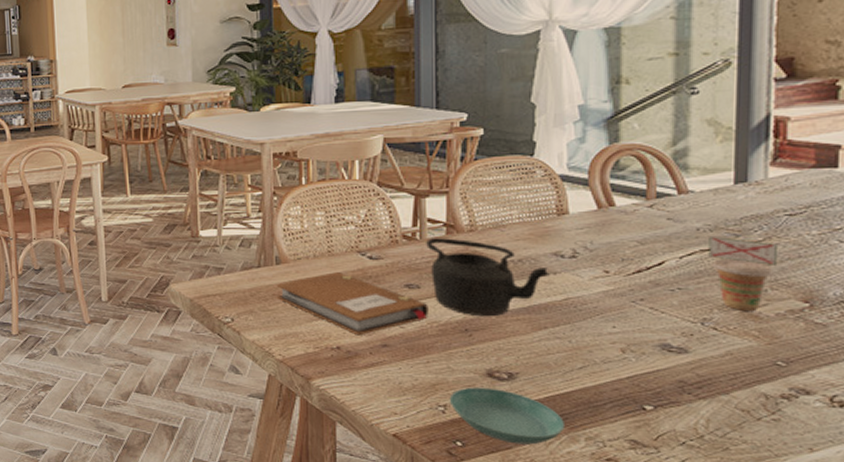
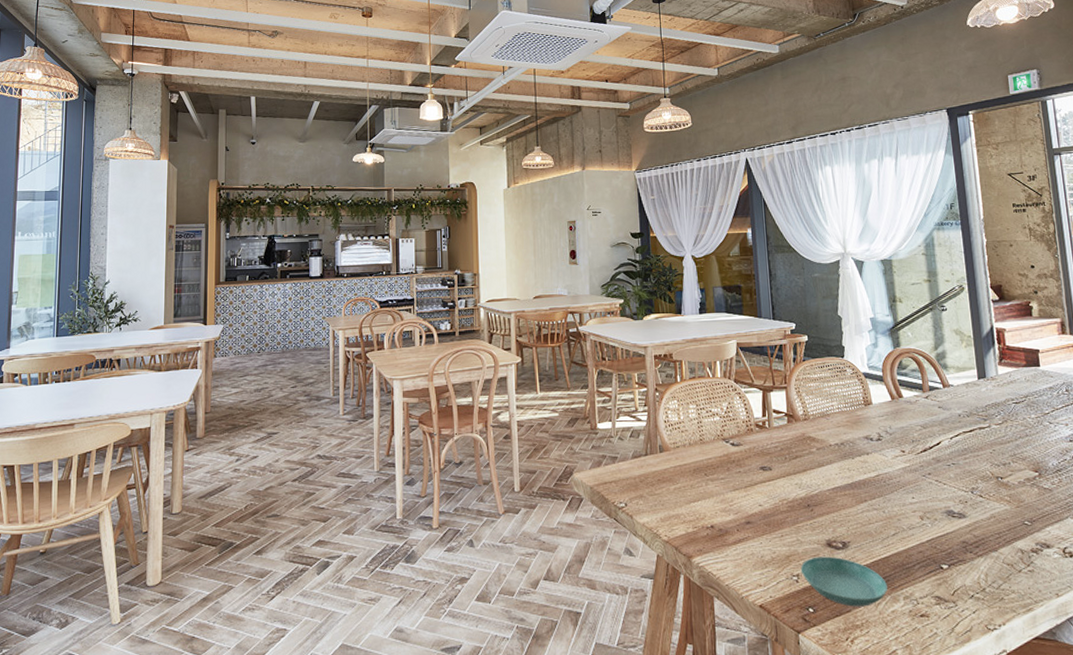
notebook: present [276,272,428,336] -> none [660,458,780,515]
teapot: present [426,238,550,317] -> none [773,426,864,493]
beverage cup: present [708,237,777,312] -> none [967,421,1013,481]

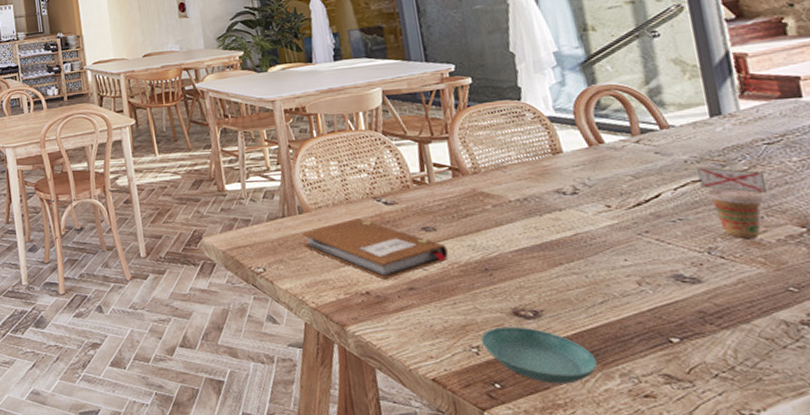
notebook: none [660,458,780,515] -> present [301,219,448,280]
beverage cup: none [967,421,1013,481] -> present [697,168,766,239]

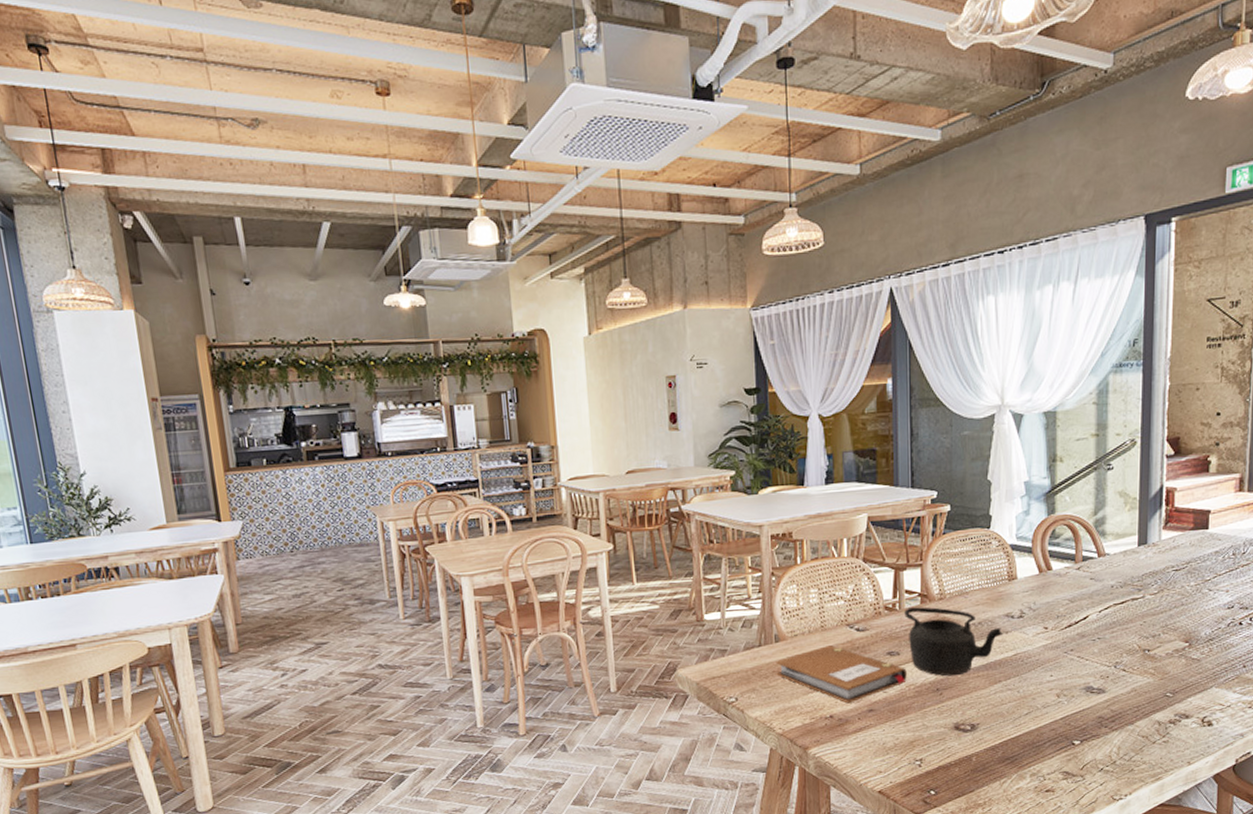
teapot: none [435,181,556,256] -> present [904,607,1003,677]
saucer: present [480,326,597,384] -> none [924,739,1014,787]
beverage cup: present [697,168,766,239] -> none [1119,592,1167,654]

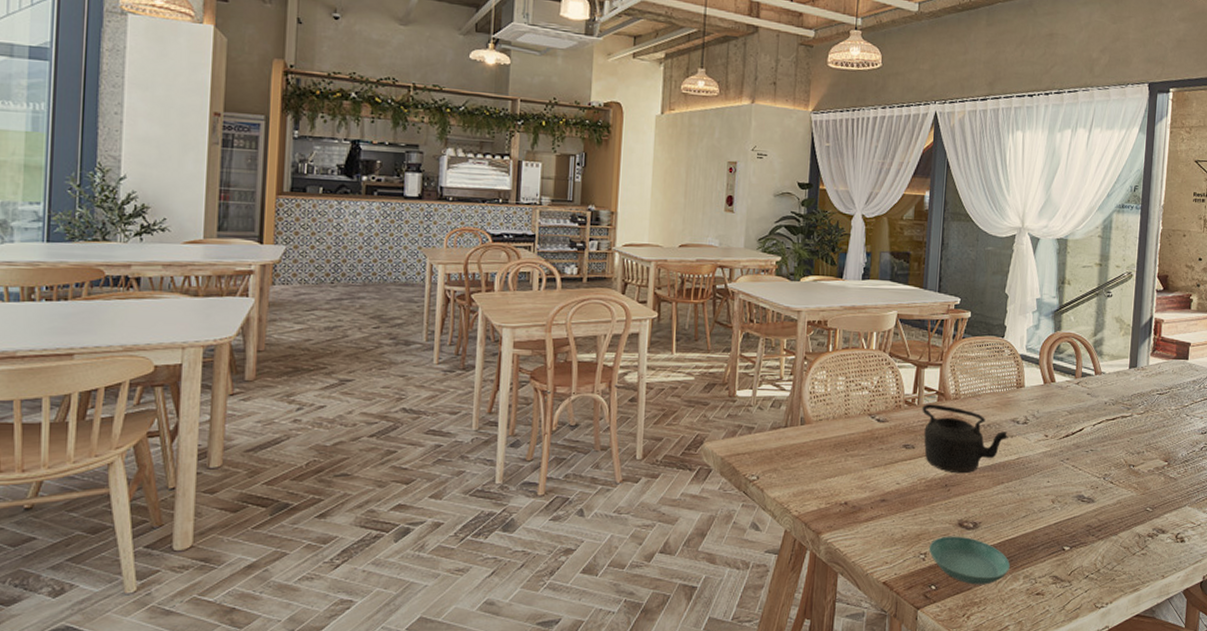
notebook: present [776,645,907,704] -> none [798,433,920,492]
saucer: none [924,739,1014,787] -> present [928,536,1010,585]

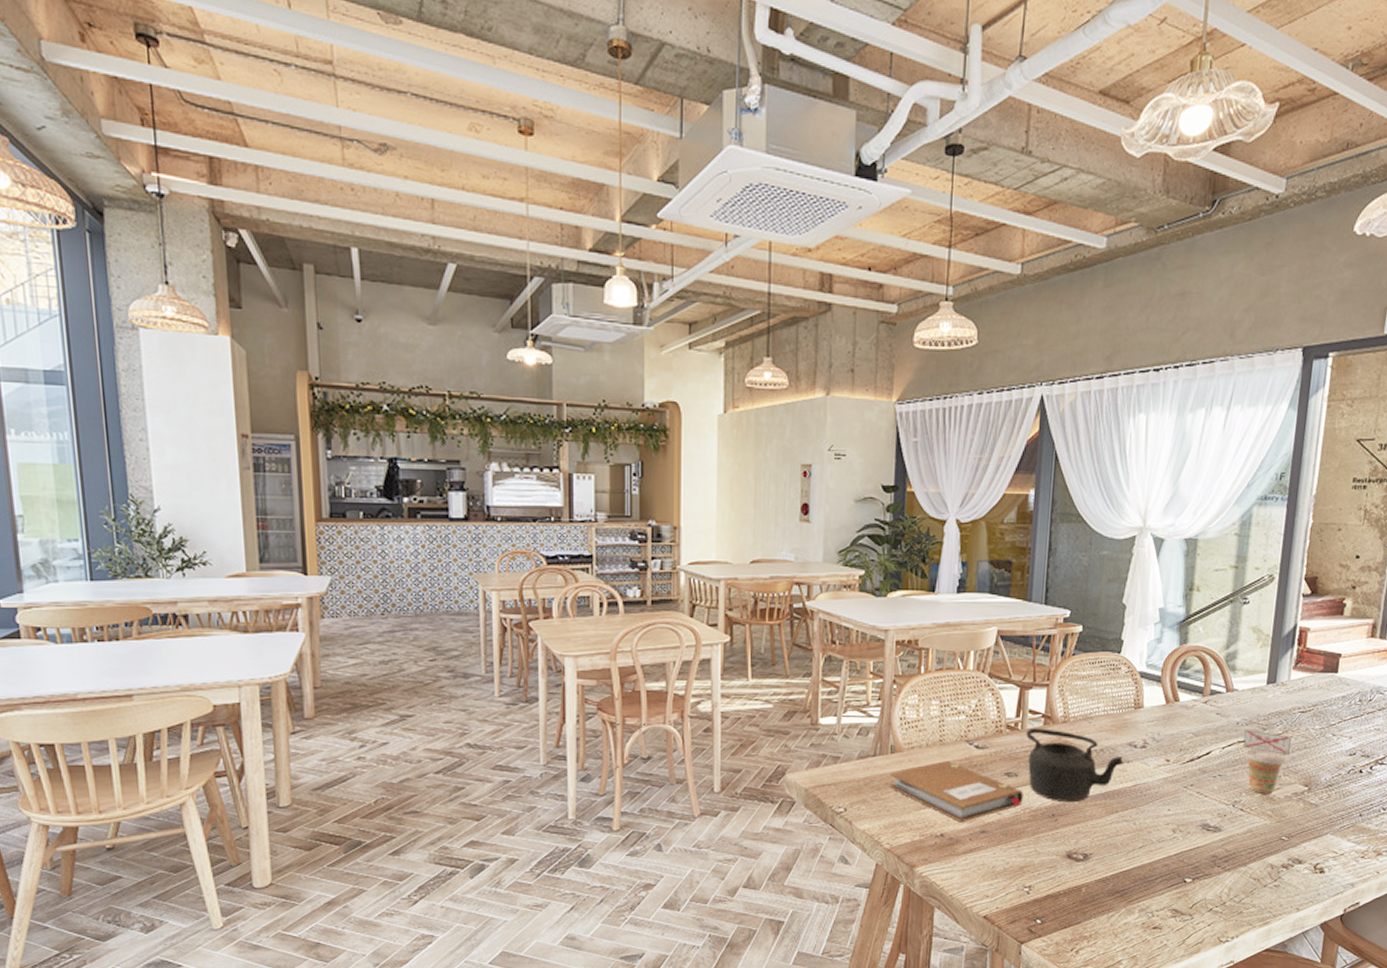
notebook: none [798,433,920,492] -> present [889,761,1023,823]
saucer: present [928,536,1010,585] -> none [1033,868,1124,919]
beverage cup: none [1111,409,1151,469] -> present [1243,730,1291,795]

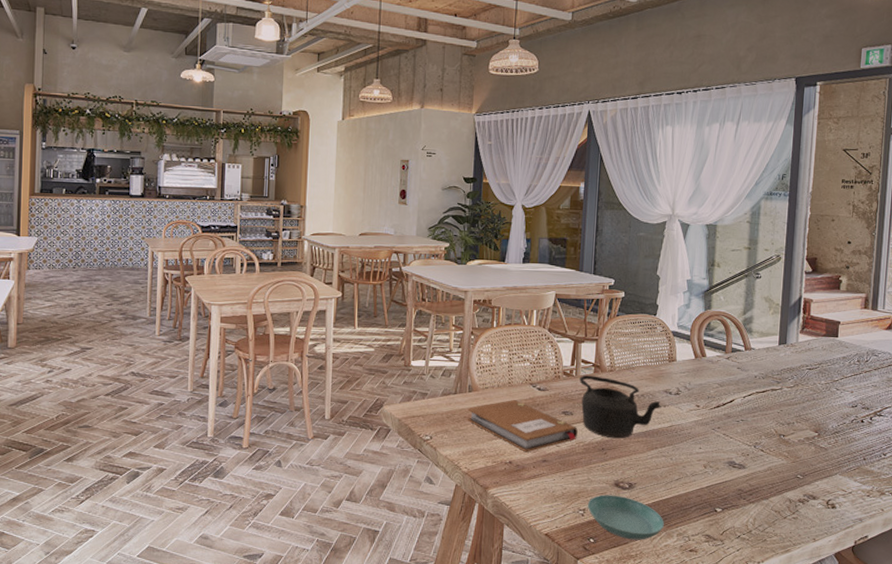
saucer: none [1033,868,1124,919] -> present [587,494,664,540]
beverage cup: present [1243,730,1291,795] -> none [761,383,801,439]

